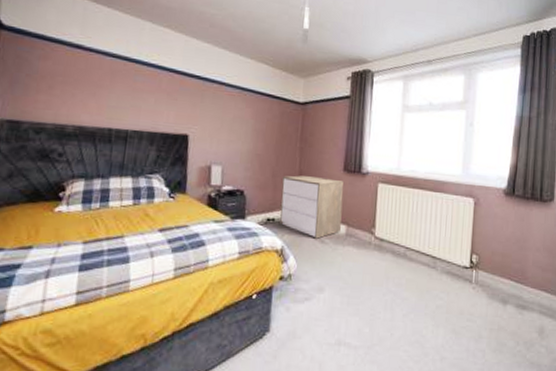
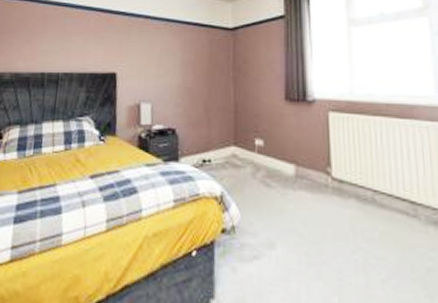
dresser: present [280,175,344,239] -> none [216,107,288,182]

